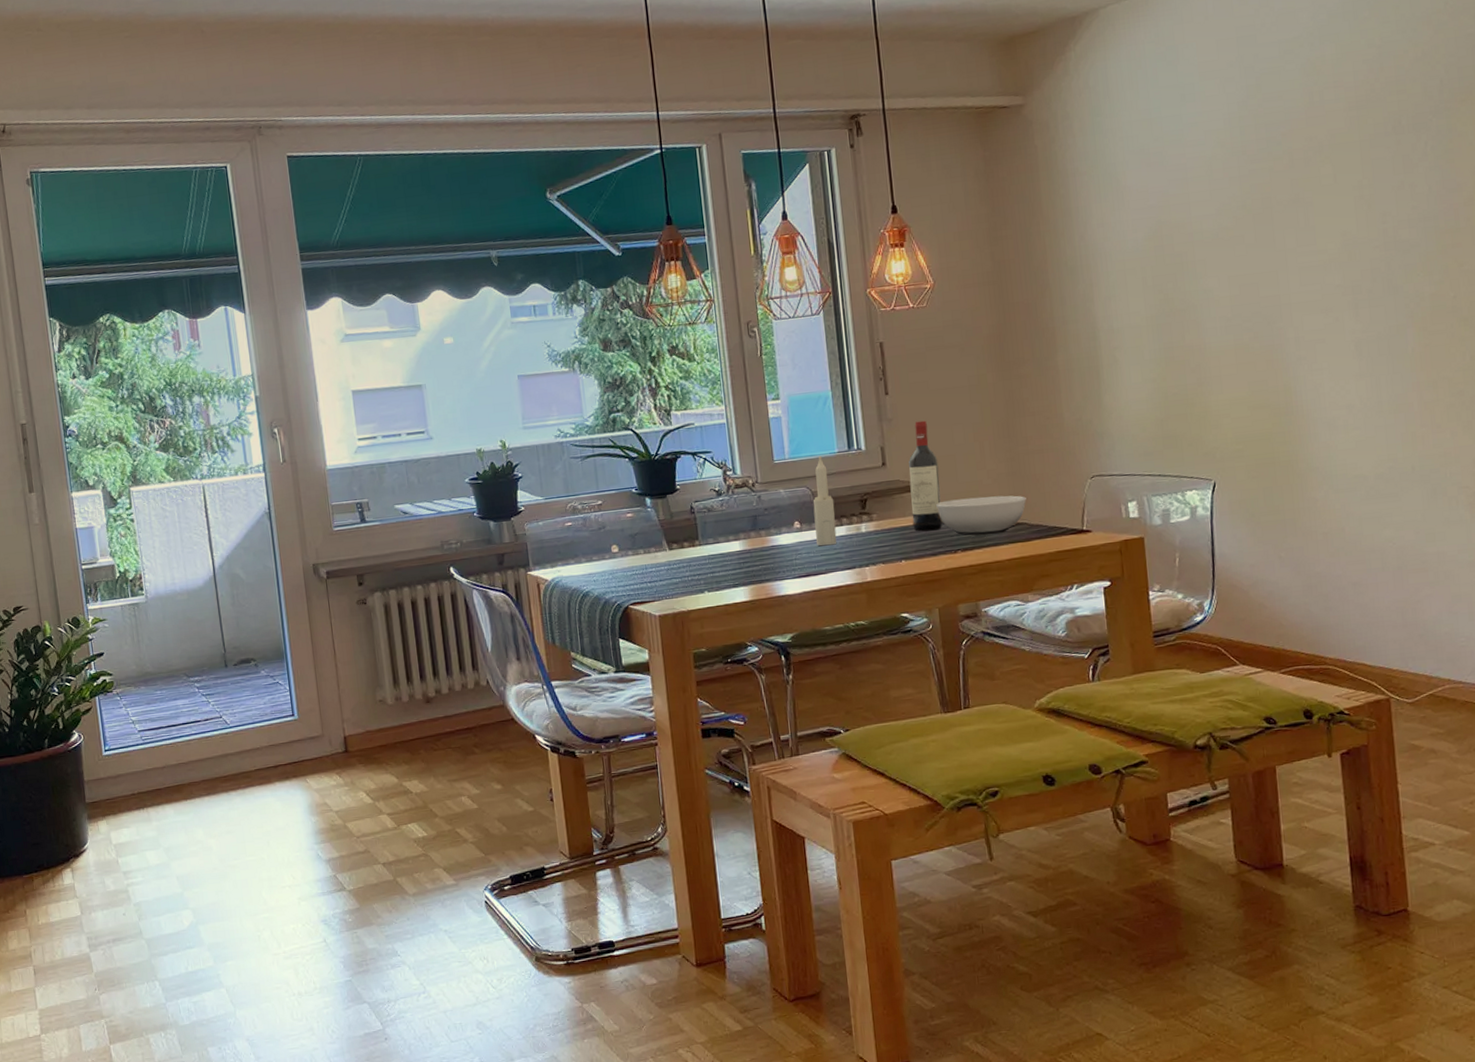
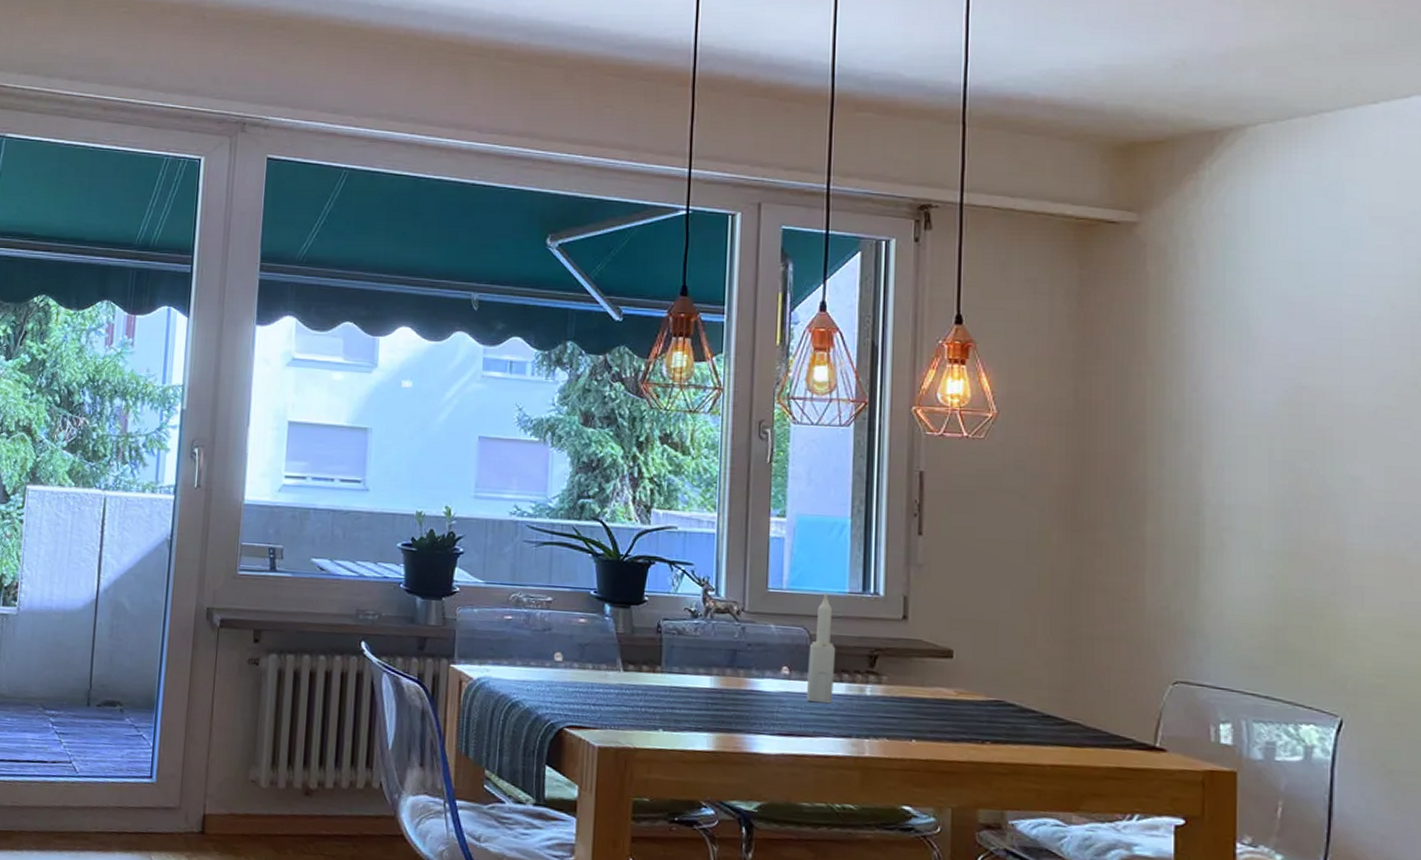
wine bottle: present [909,420,942,532] -> none [932,573,975,711]
bowl: present [935,495,1027,536] -> none [964,676,1084,731]

